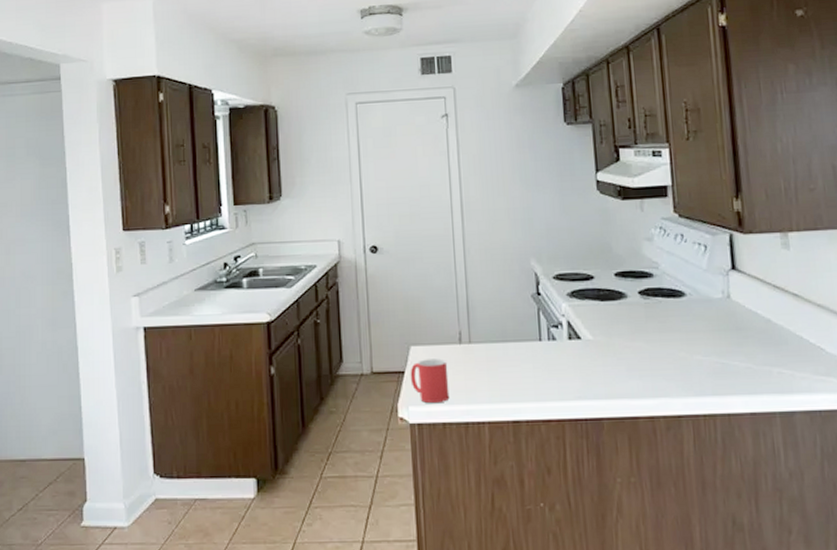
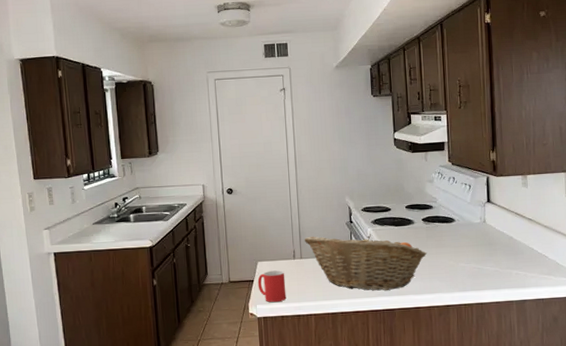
fruit basket: none [473,310,647,392] -> present [304,233,427,291]

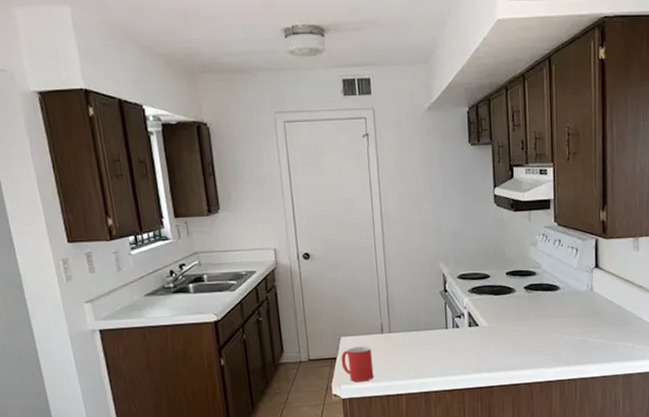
fruit basket: present [304,233,427,291] -> none [392,303,529,367]

